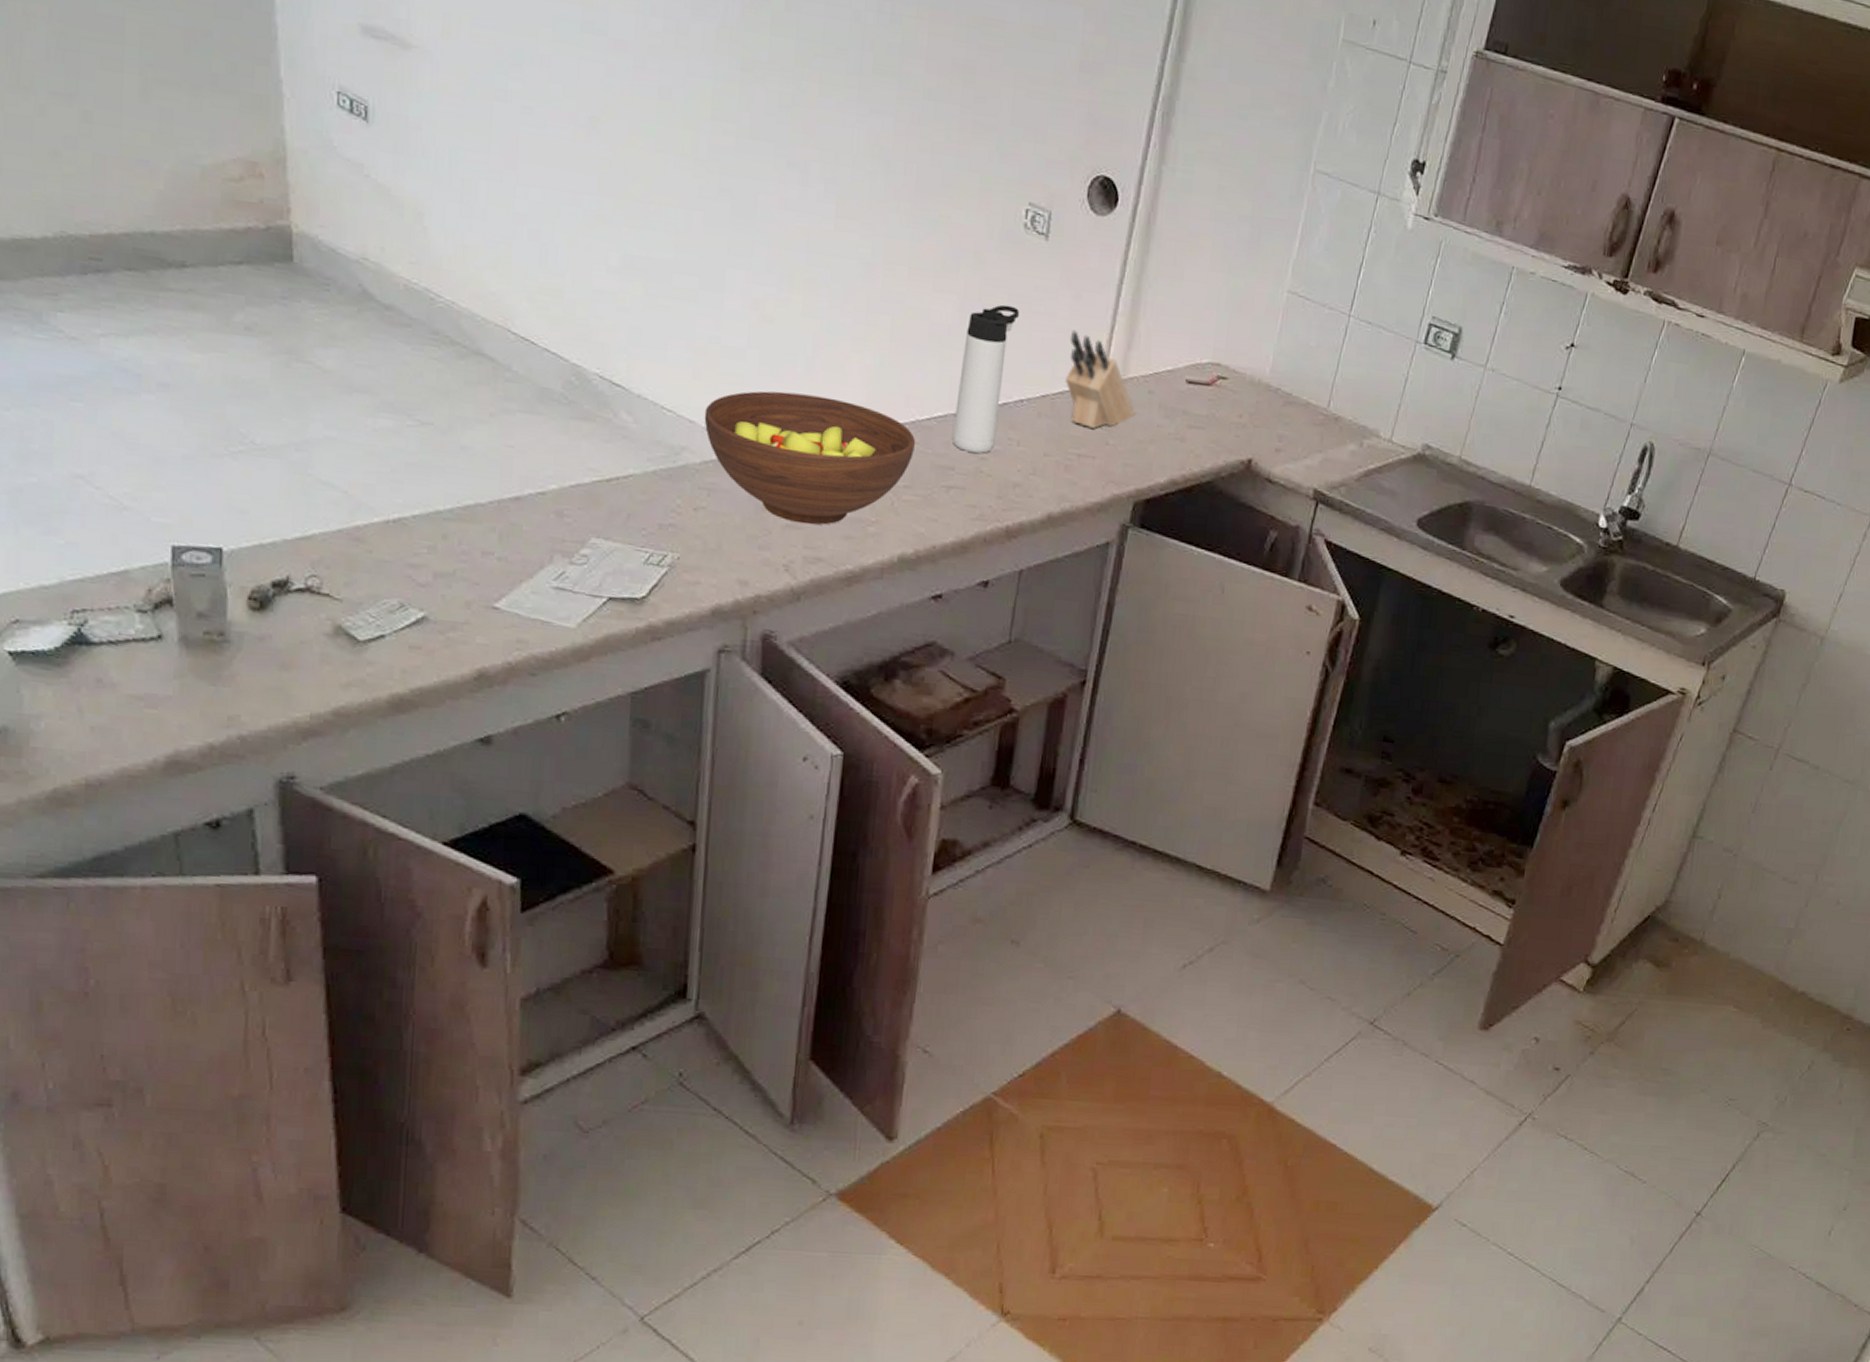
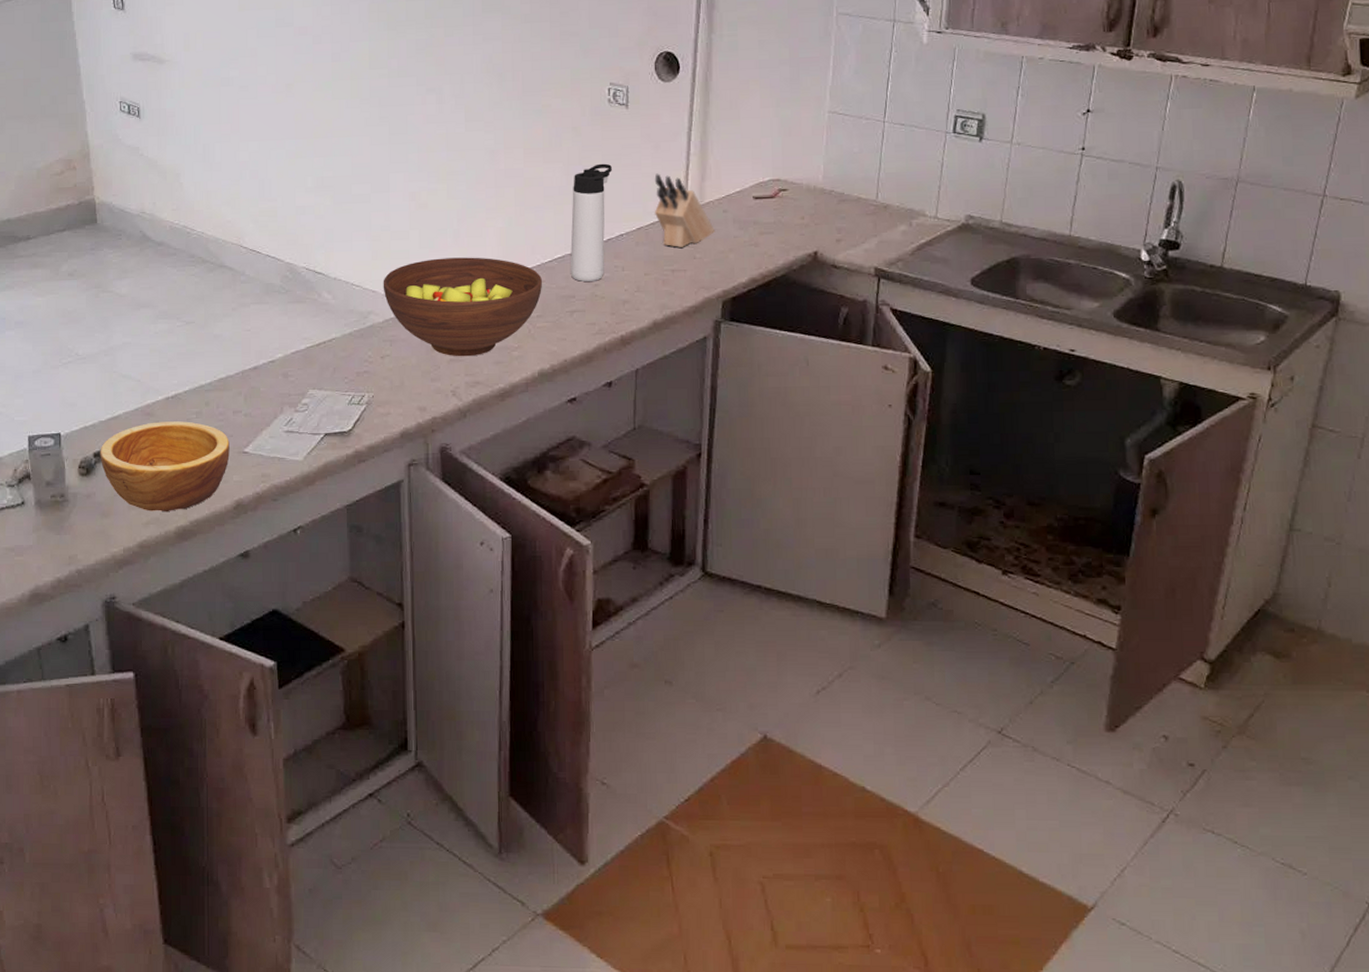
bowl: none [281,551,474,674] -> present [100,421,230,513]

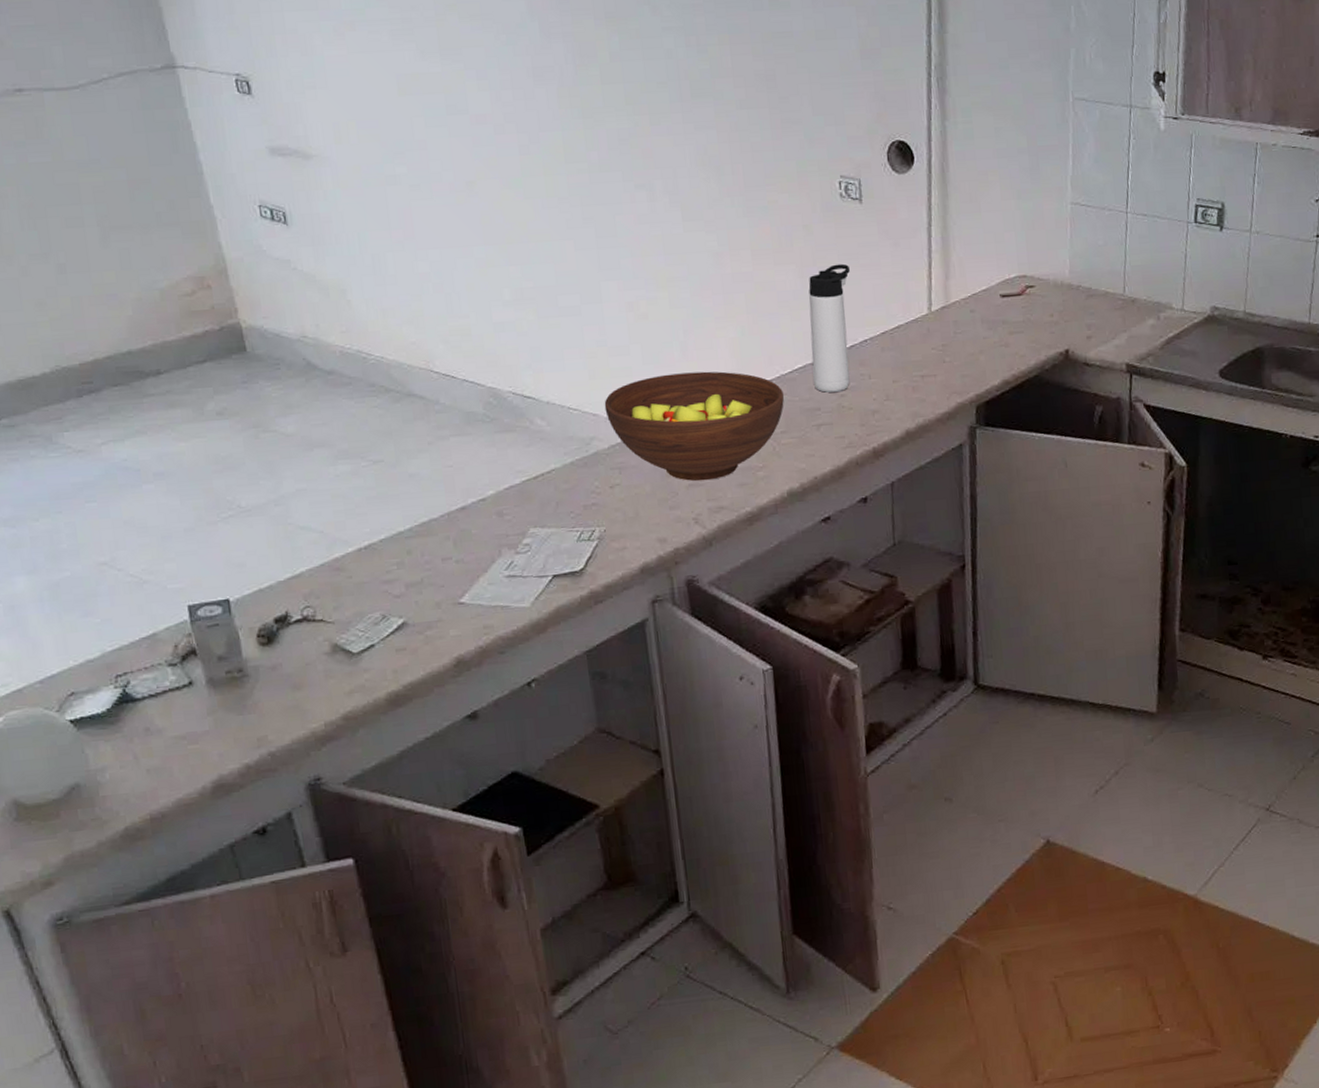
bowl: present [100,421,230,513] -> none [282,574,443,679]
knife block: present [654,173,716,248] -> none [896,273,964,352]

